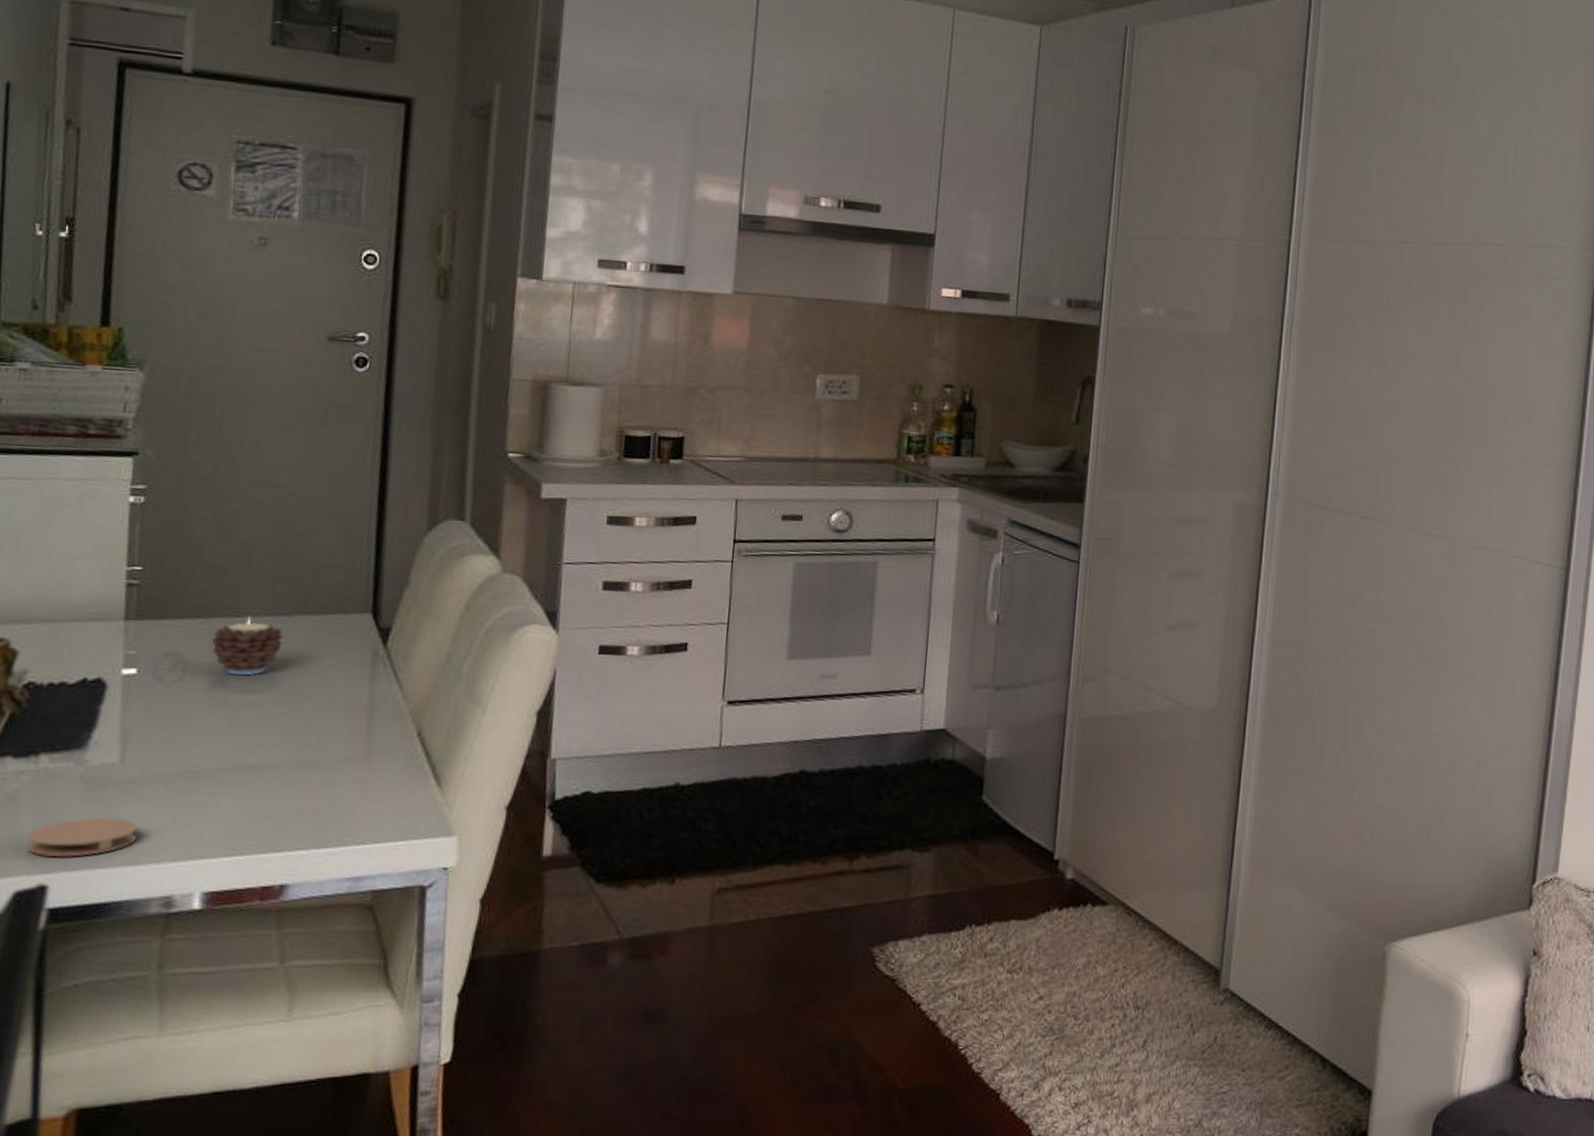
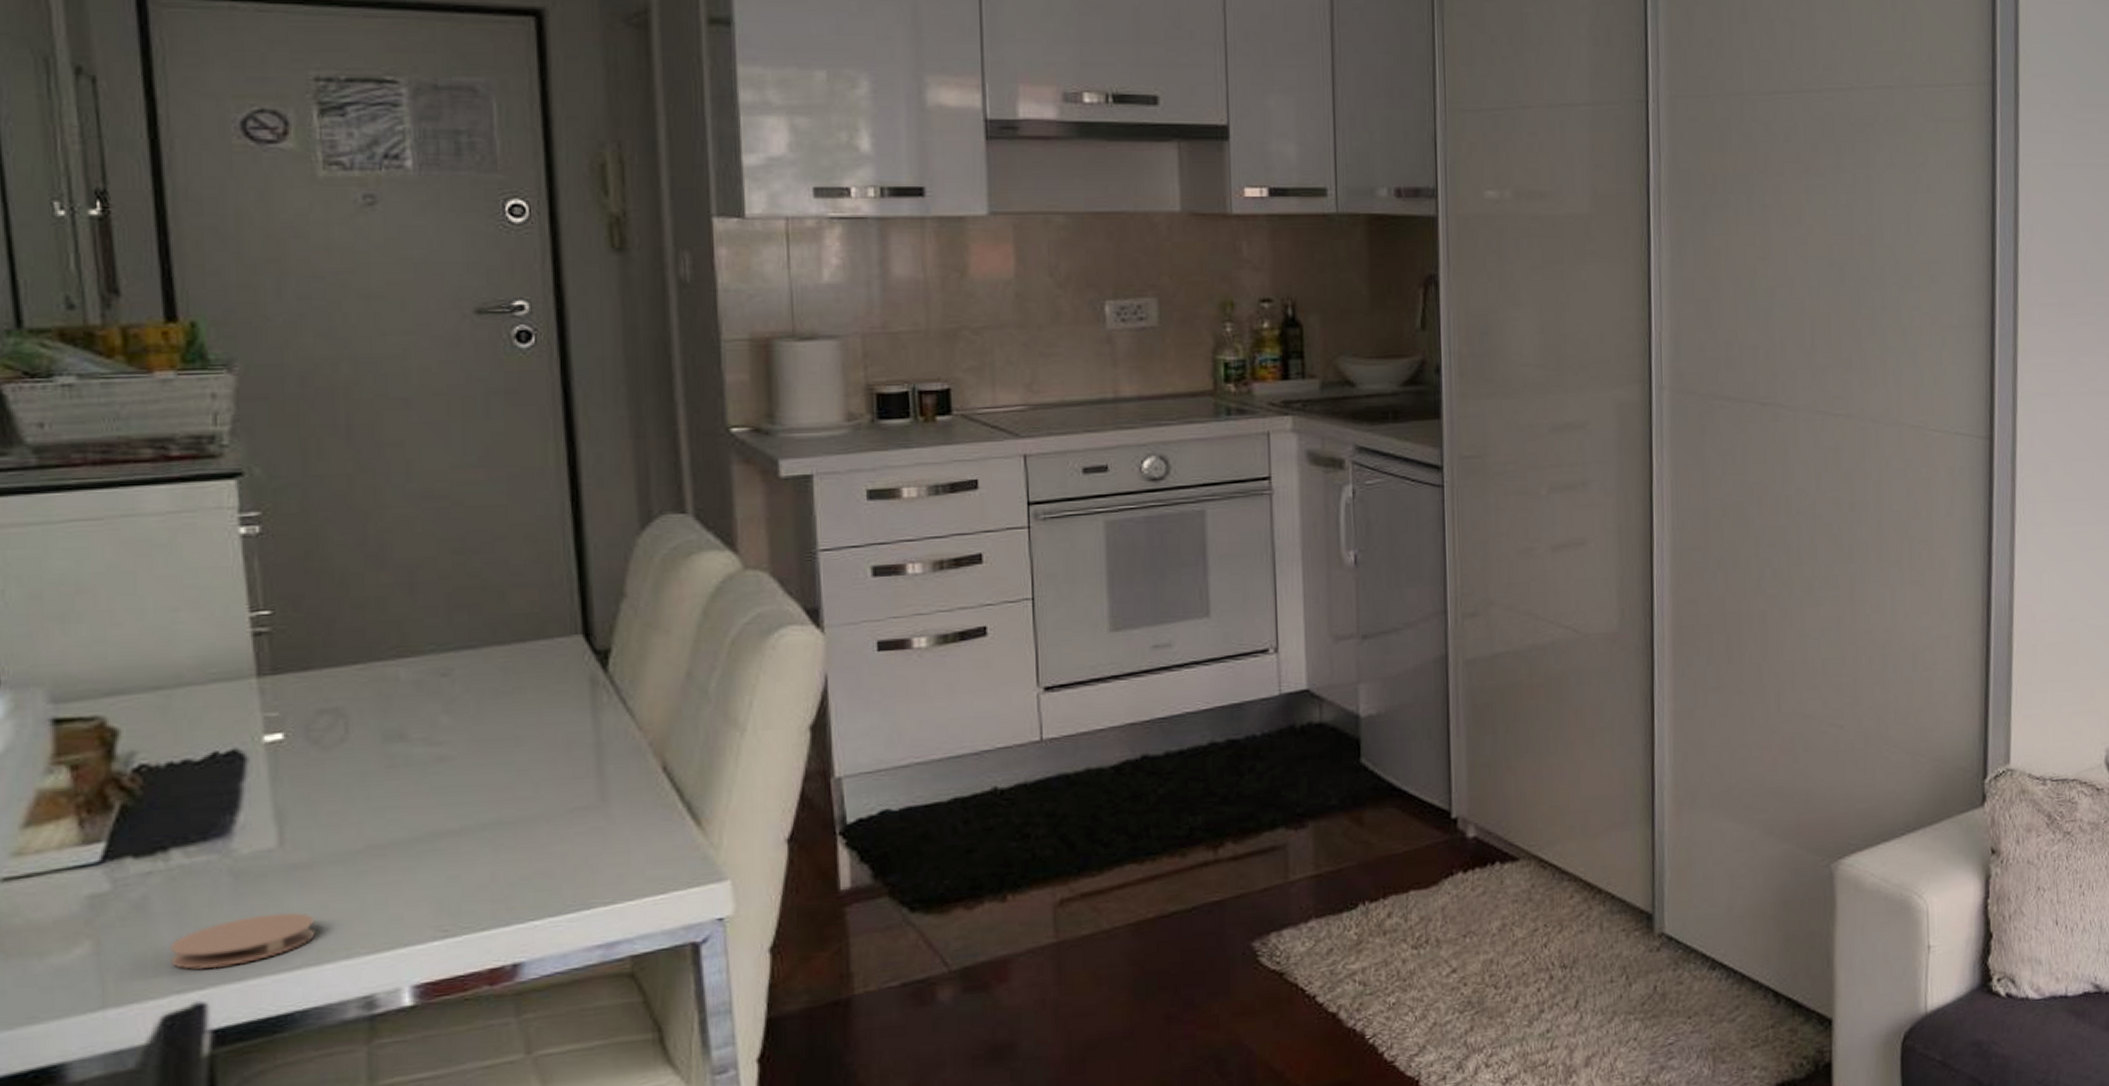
candle: present [211,617,283,676] -> none [377,655,472,727]

